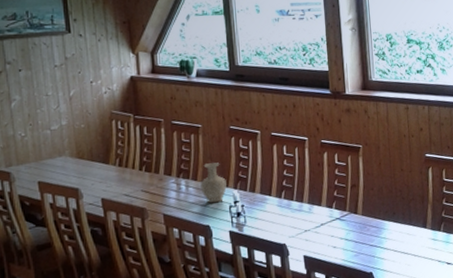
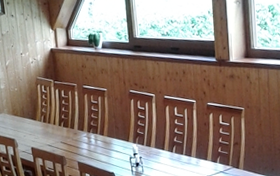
vase: present [200,162,227,204] -> none [106,121,128,155]

